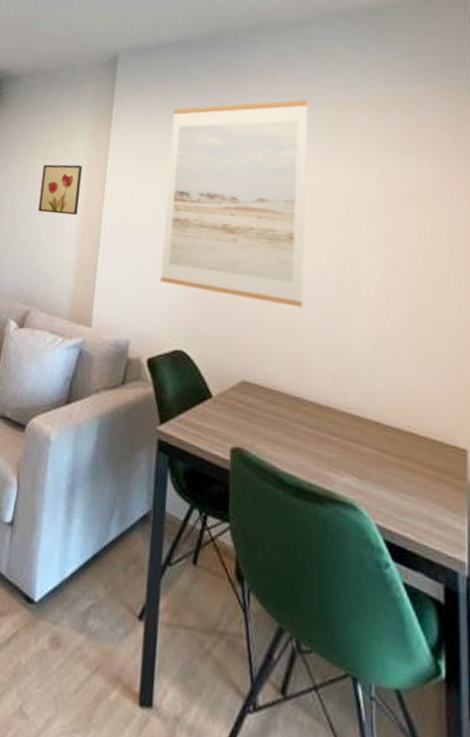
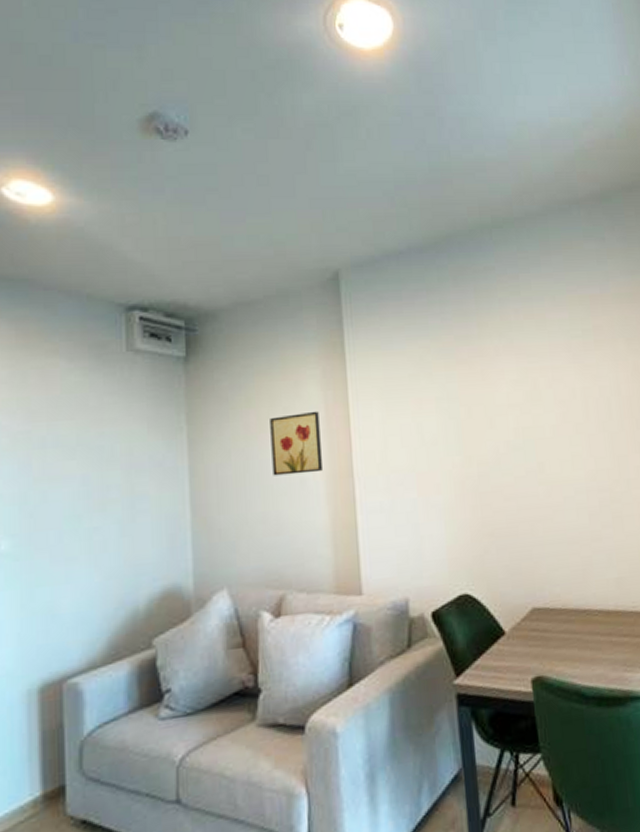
wall art: present [159,99,308,308] -> none [414,300,580,527]

